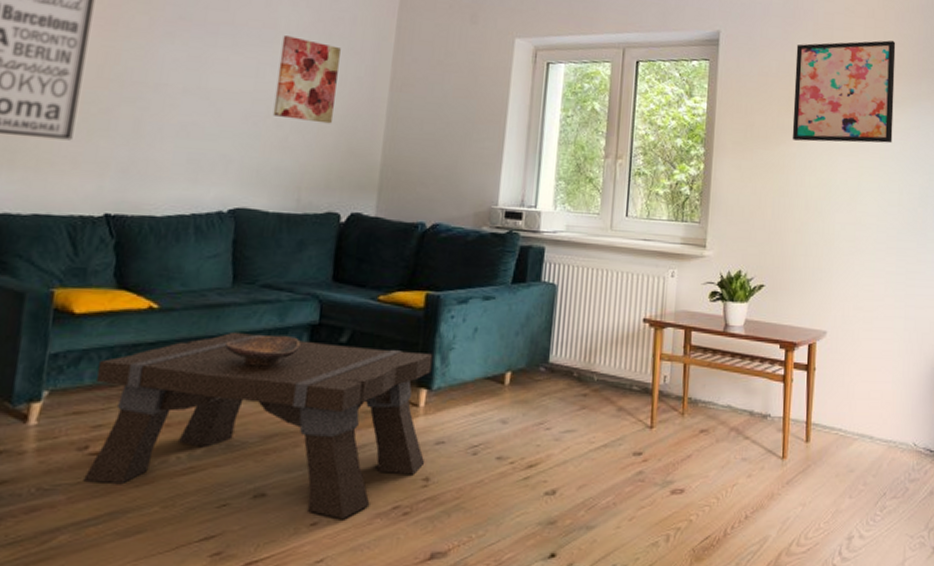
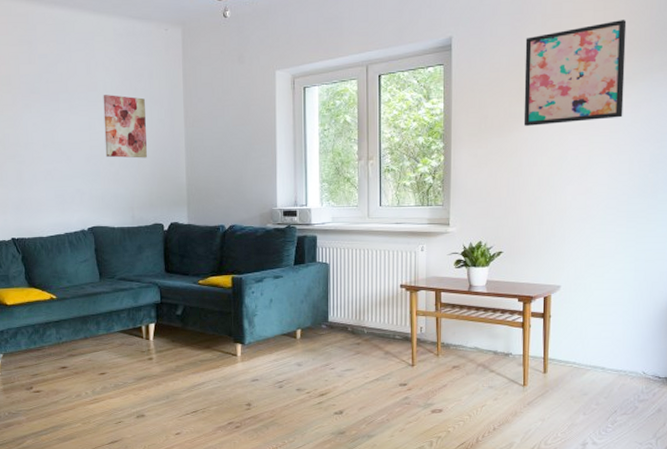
coffee table: present [83,331,433,518] -> none [28,311,246,430]
decorative bowl: present [225,335,301,367] -> none [102,311,151,333]

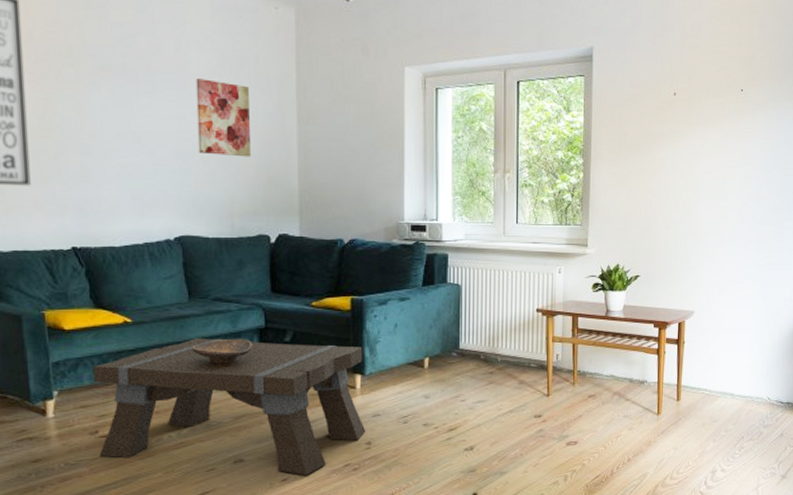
coffee table: none [28,311,246,430] -> present [93,337,366,475]
decorative bowl: none [102,311,151,333] -> present [192,338,253,364]
wall art: present [523,20,627,126] -> none [662,45,759,147]

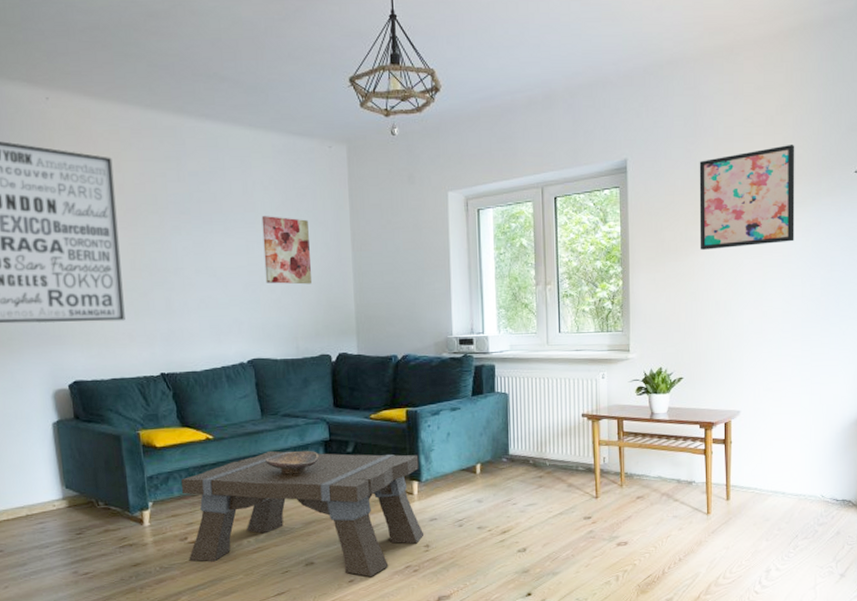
wall art: none [662,45,759,147] -> present [699,145,795,250]

